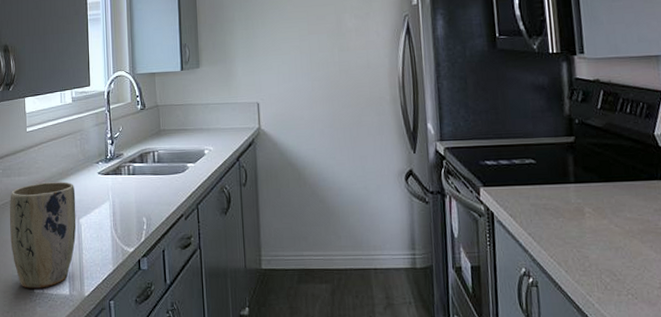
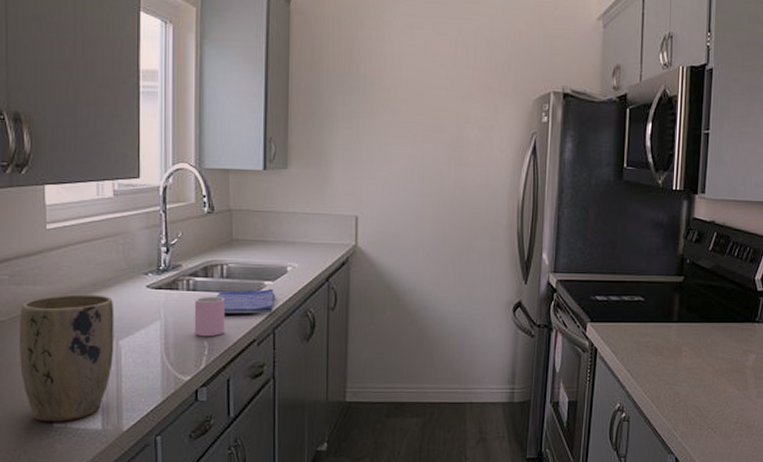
cup: none [134,178,158,213] -> present [194,296,225,336]
dish towel: none [150,169,197,193] -> present [216,288,276,314]

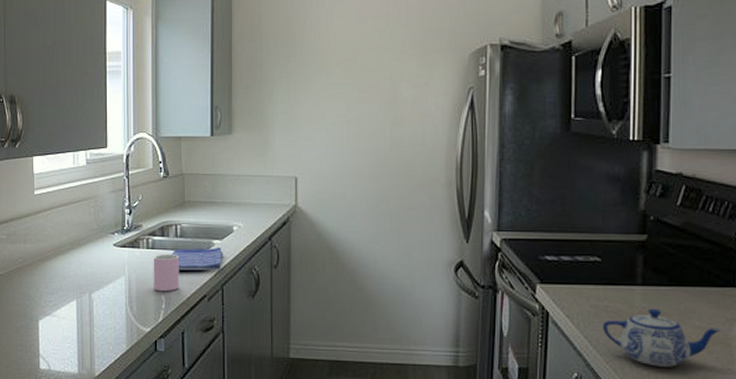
plant pot: present [20,294,114,422] -> none [14,252,88,365]
teapot: none [643,343,740,395] -> present [603,308,722,367]

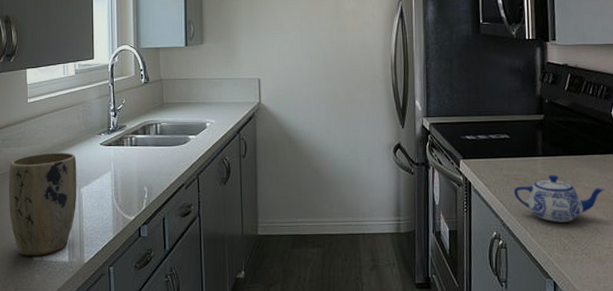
plant pot: none [14,252,88,365] -> present [9,152,77,256]
cup: present [153,253,179,291] -> none [136,149,160,183]
dish towel: present [172,246,223,271] -> none [153,141,198,164]

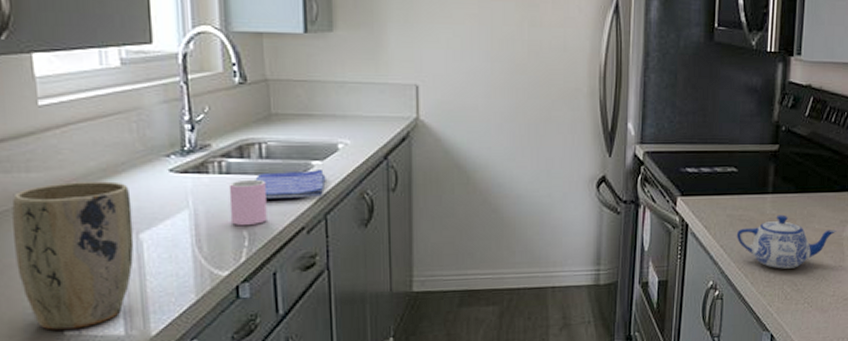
cup: none [136,149,160,183] -> present [228,179,267,225]
dish towel: none [153,141,198,164] -> present [255,168,326,199]

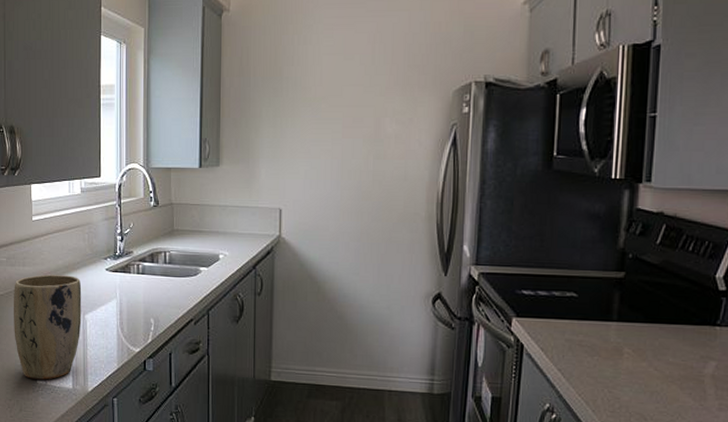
cup: present [228,179,267,225] -> none [143,279,168,314]
dish towel: present [255,168,326,199] -> none [160,273,210,296]
teapot: present [737,214,837,269] -> none [577,344,696,401]

